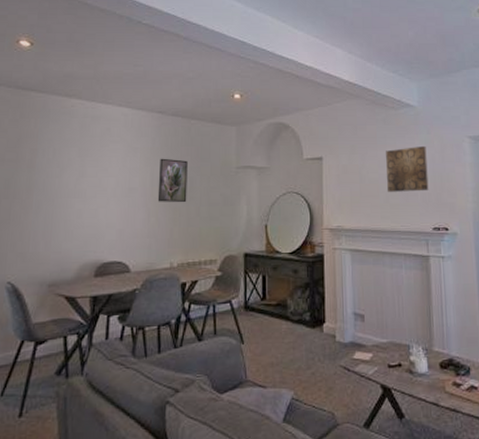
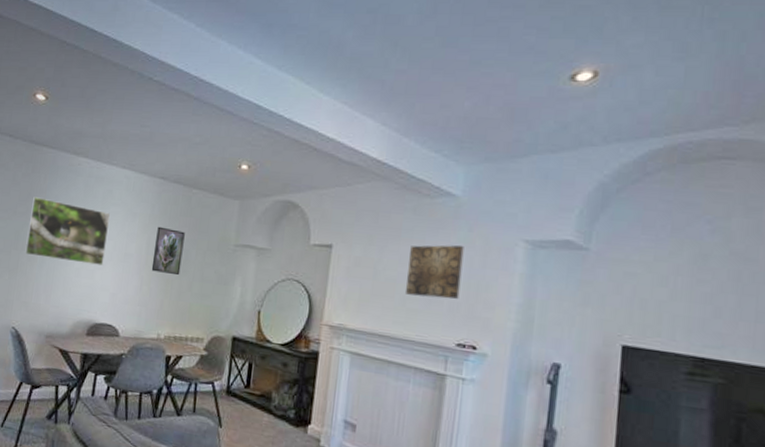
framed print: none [17,142,111,204] -> present [25,197,111,266]

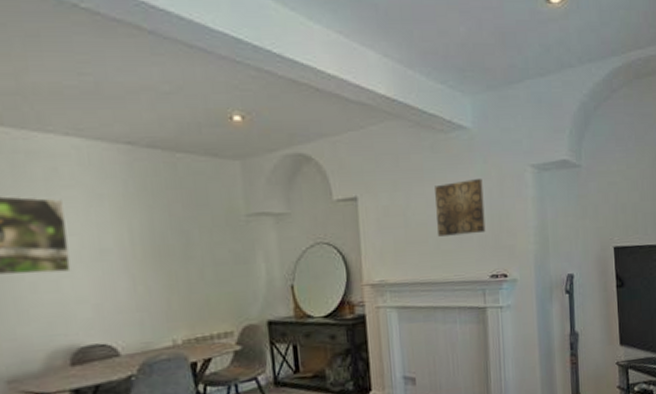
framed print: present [151,226,185,276] -> none [138,207,184,266]

